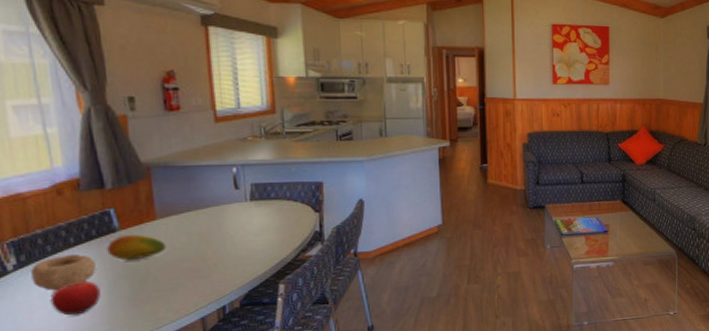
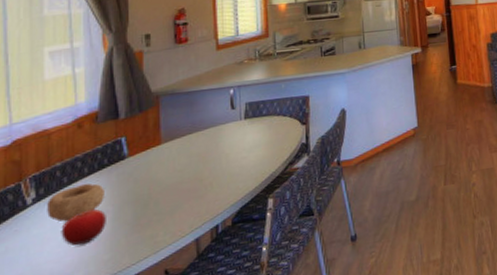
fruit: present [106,233,167,261] -> none [116,159,168,187]

